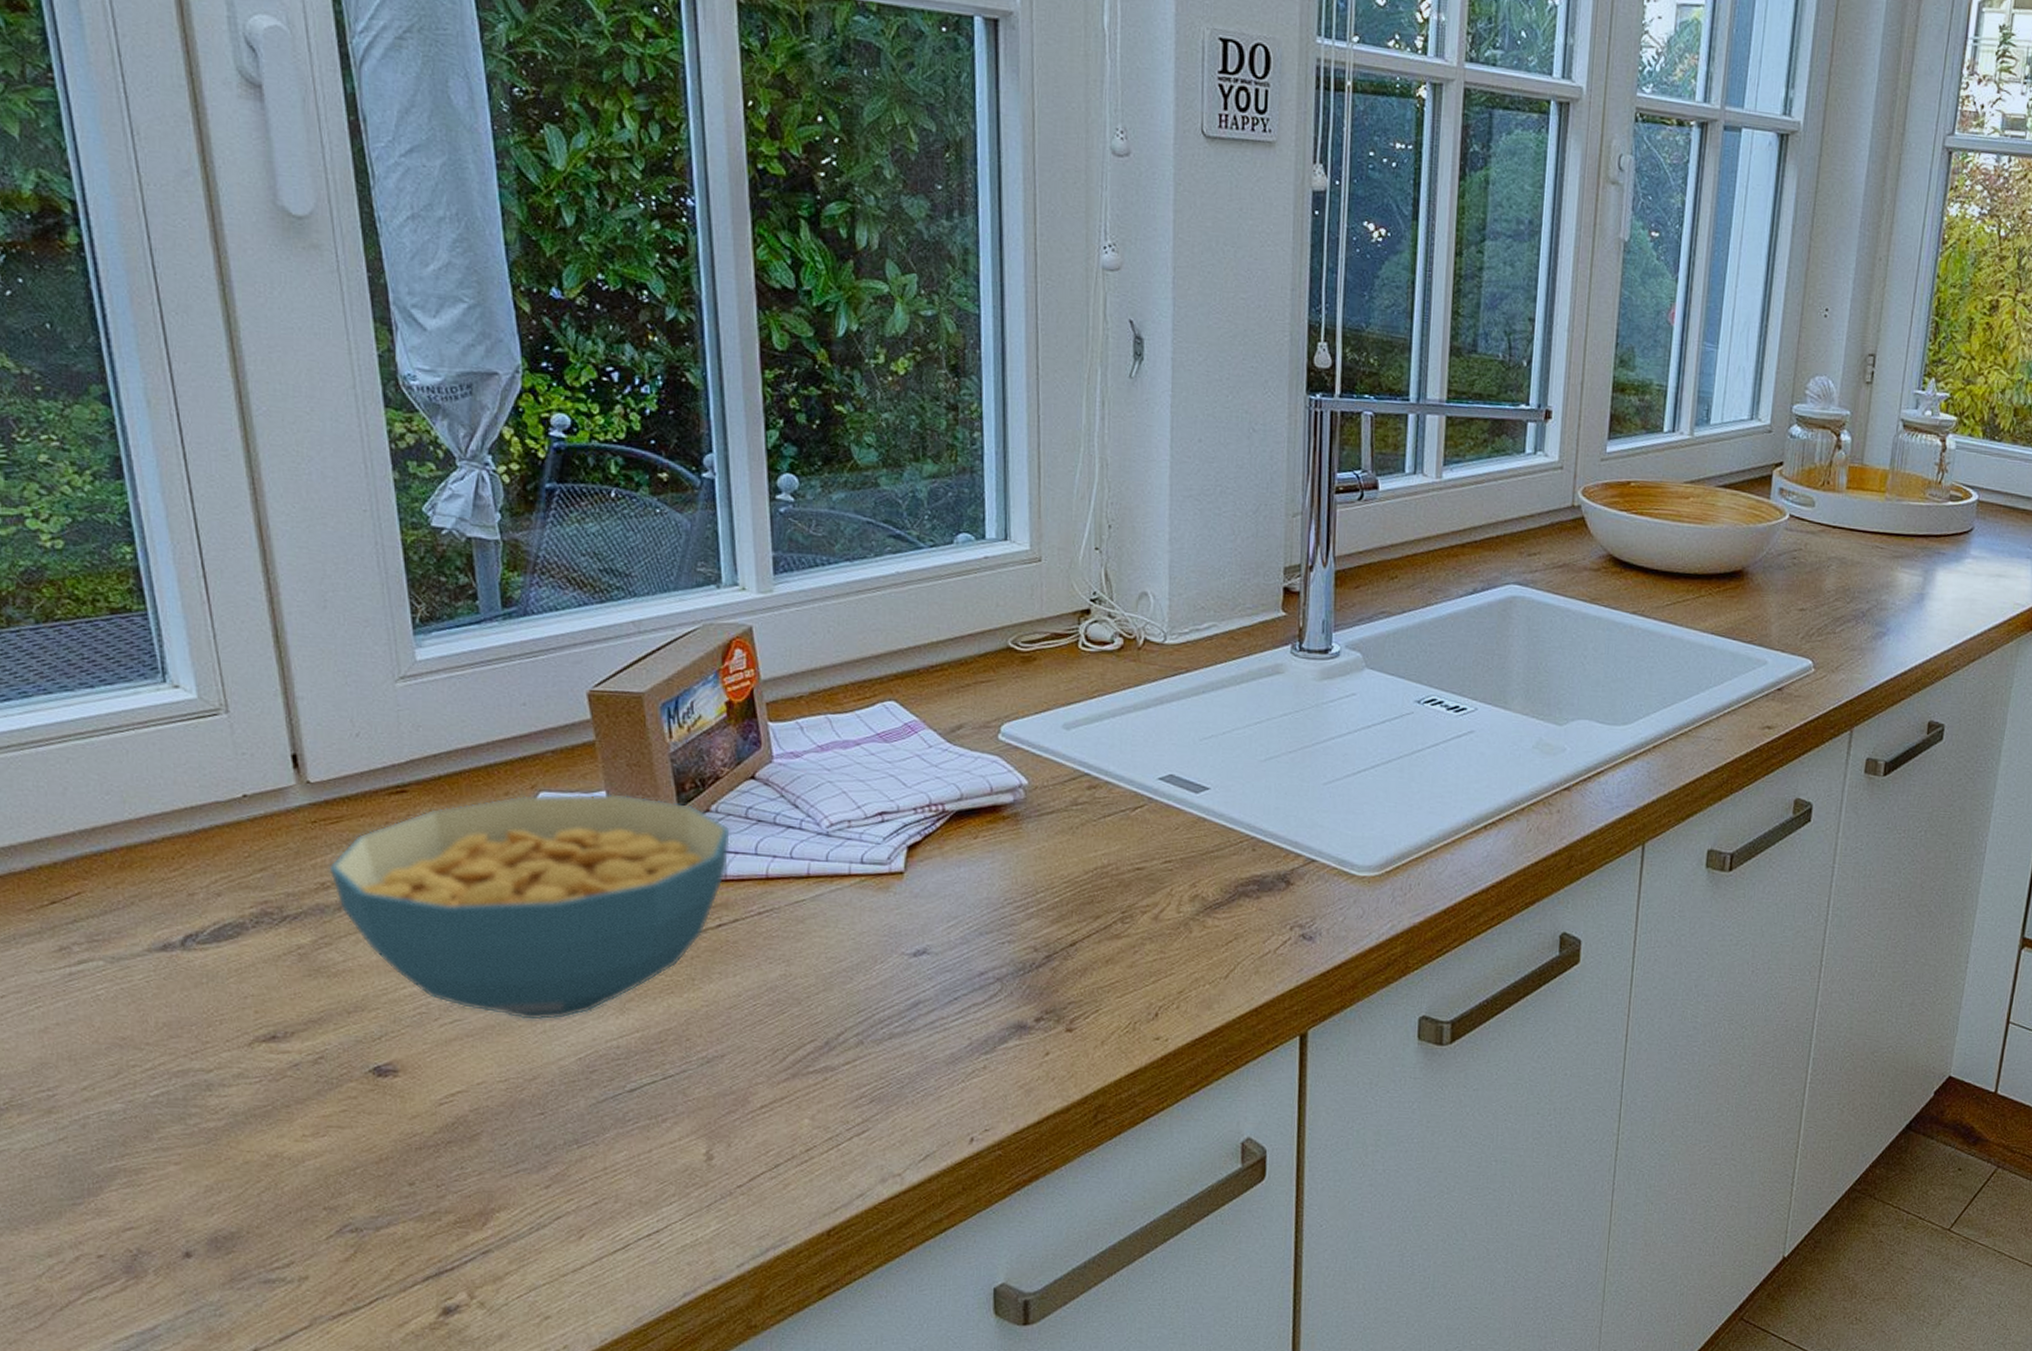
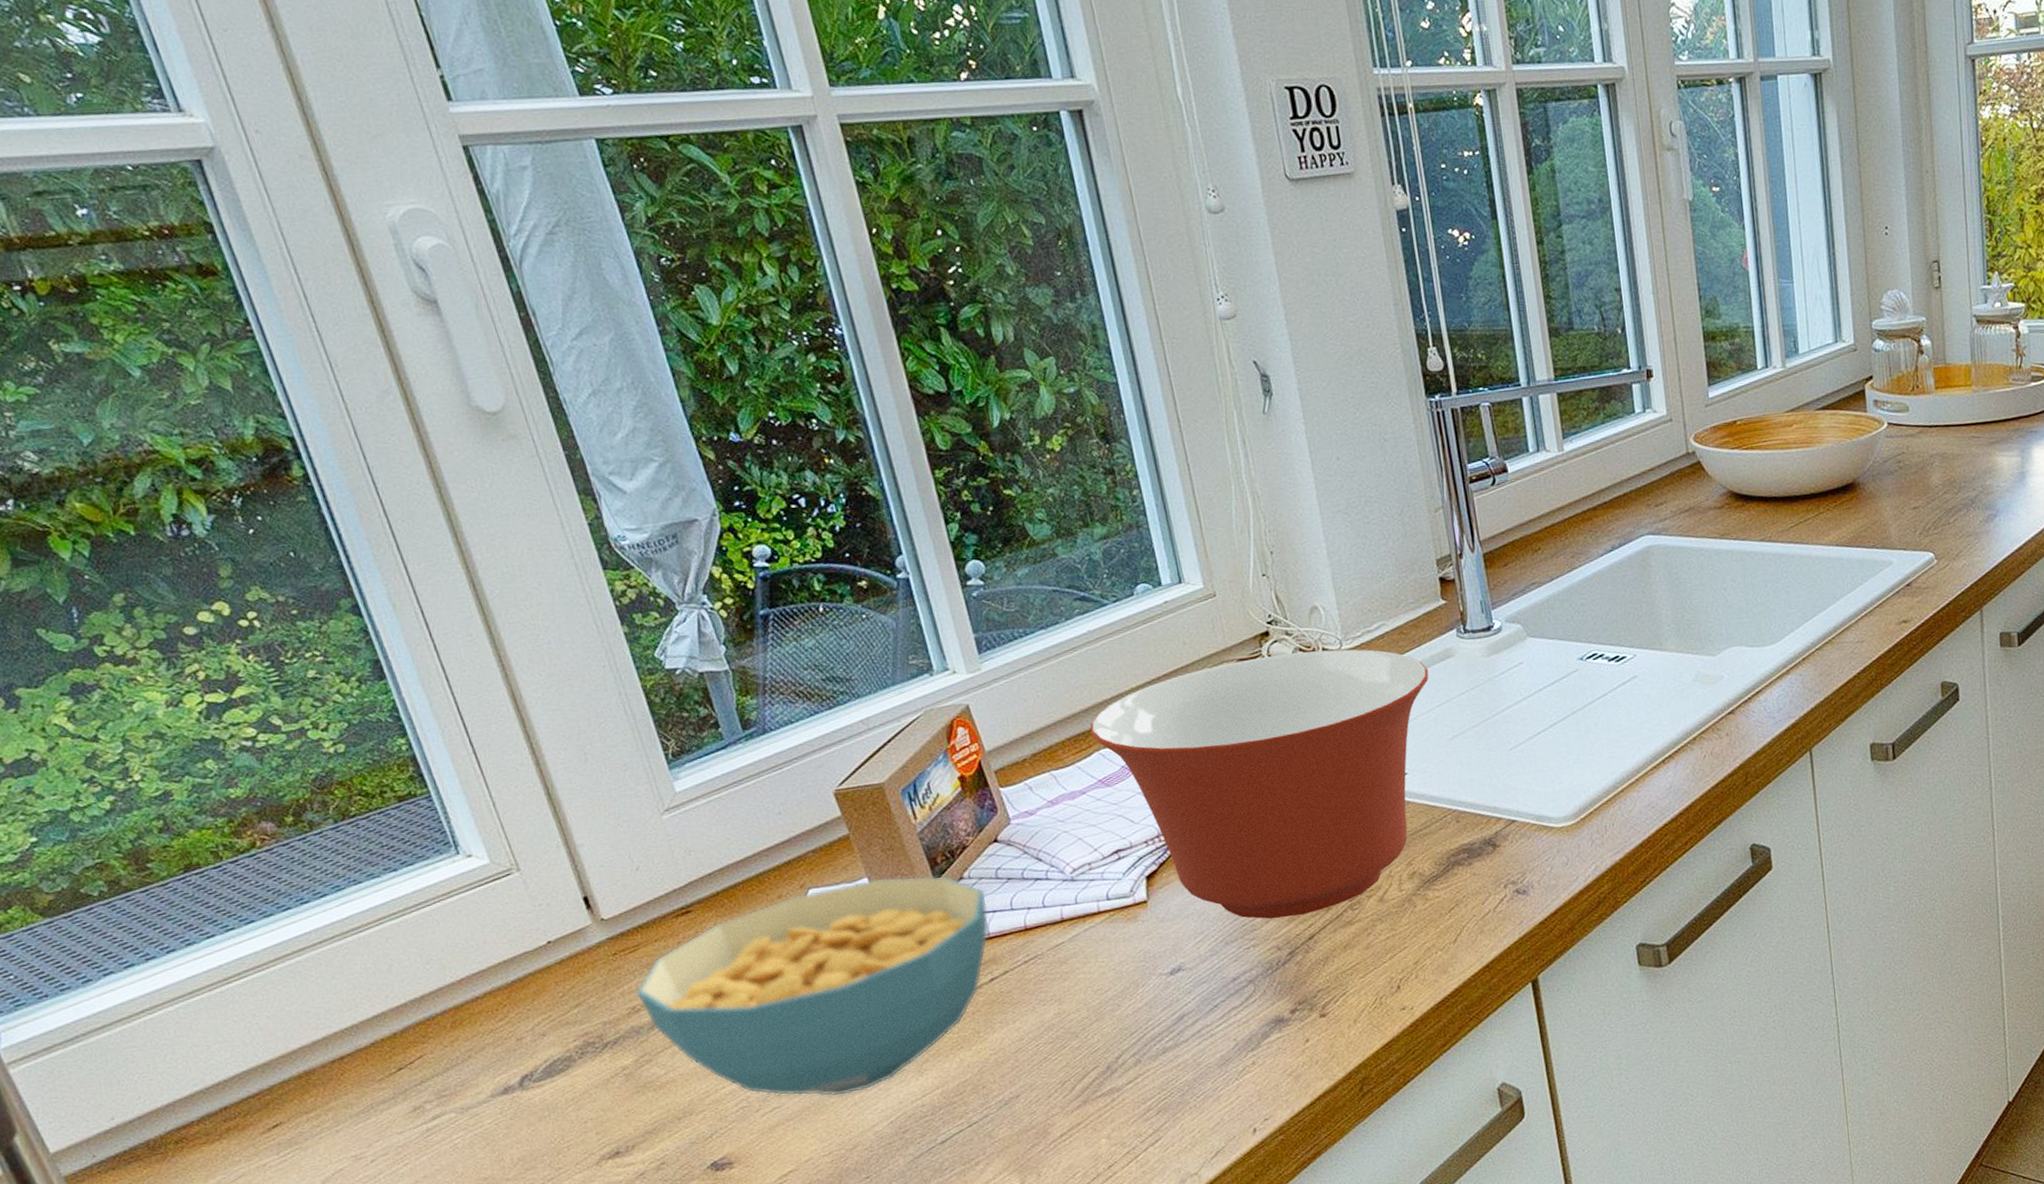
mixing bowl: none [878,635,1254,918] -> present [1090,649,1429,919]

